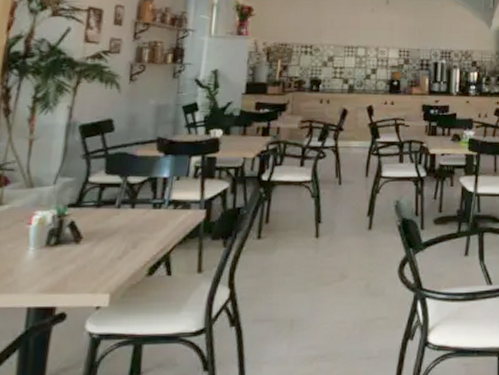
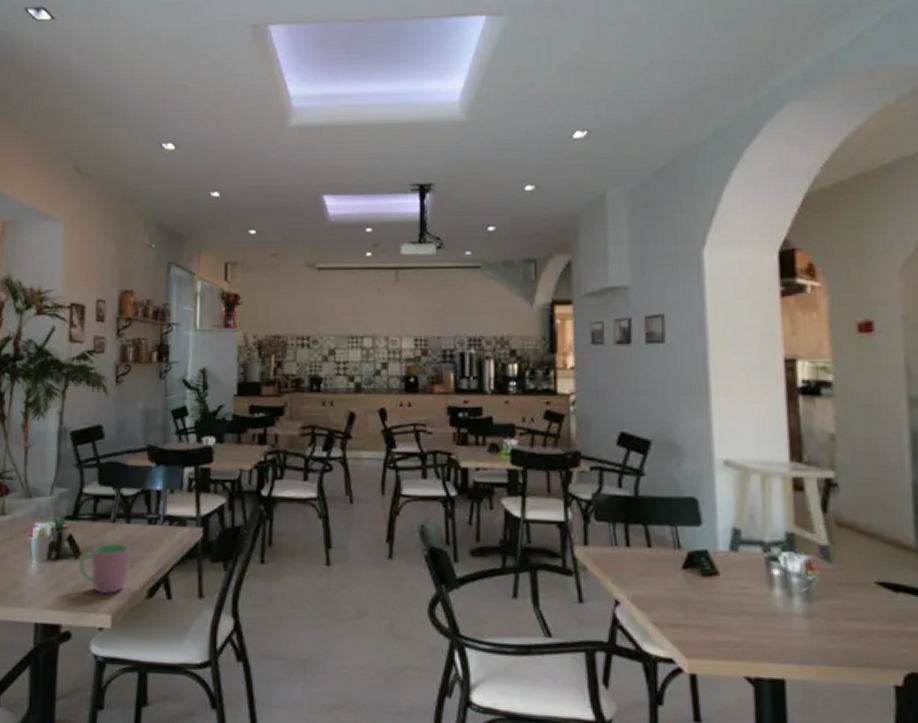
cup: none [79,227,133,276] -> present [79,543,130,595]

